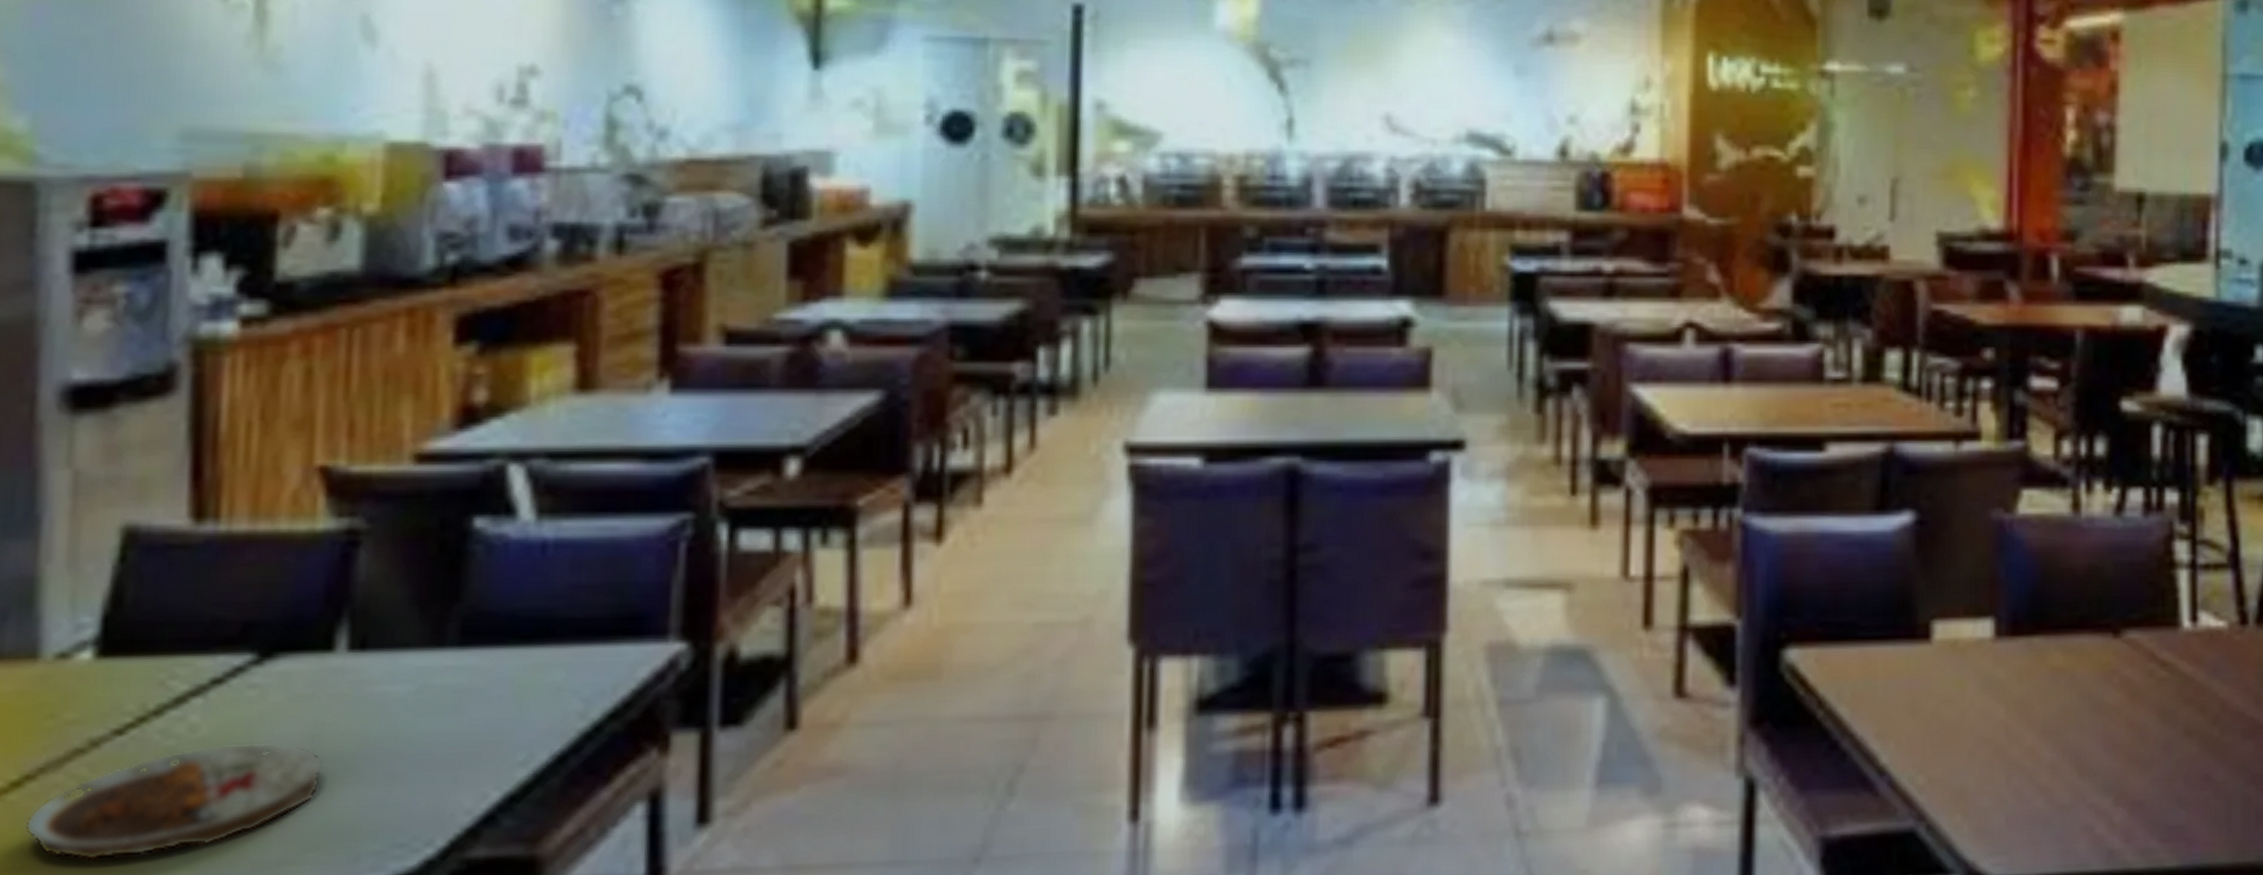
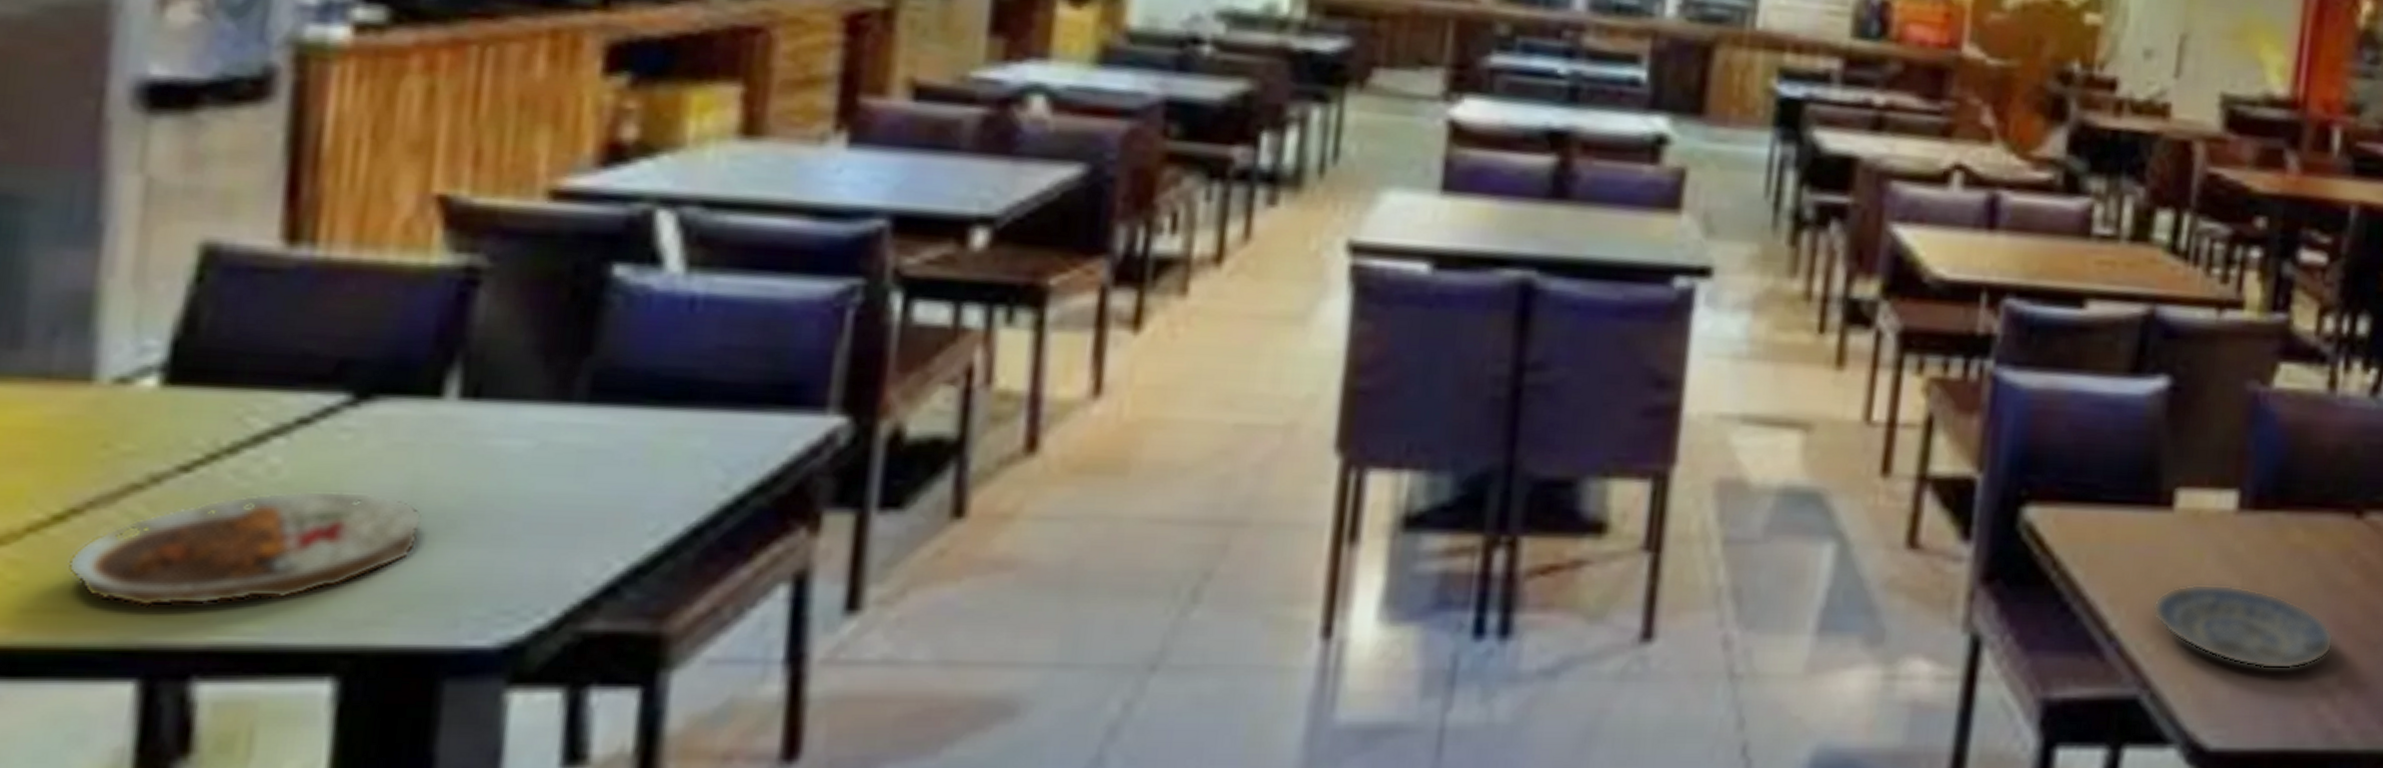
plate: none [1920,711,2105,794] -> present [2151,583,2334,669]

